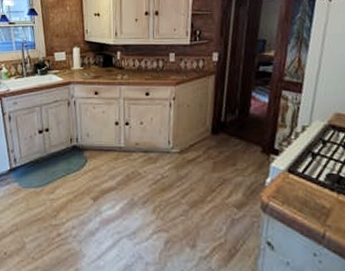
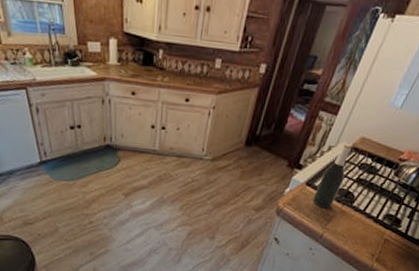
wine bottle: none [300,123,331,200] -> present [313,145,351,209]

